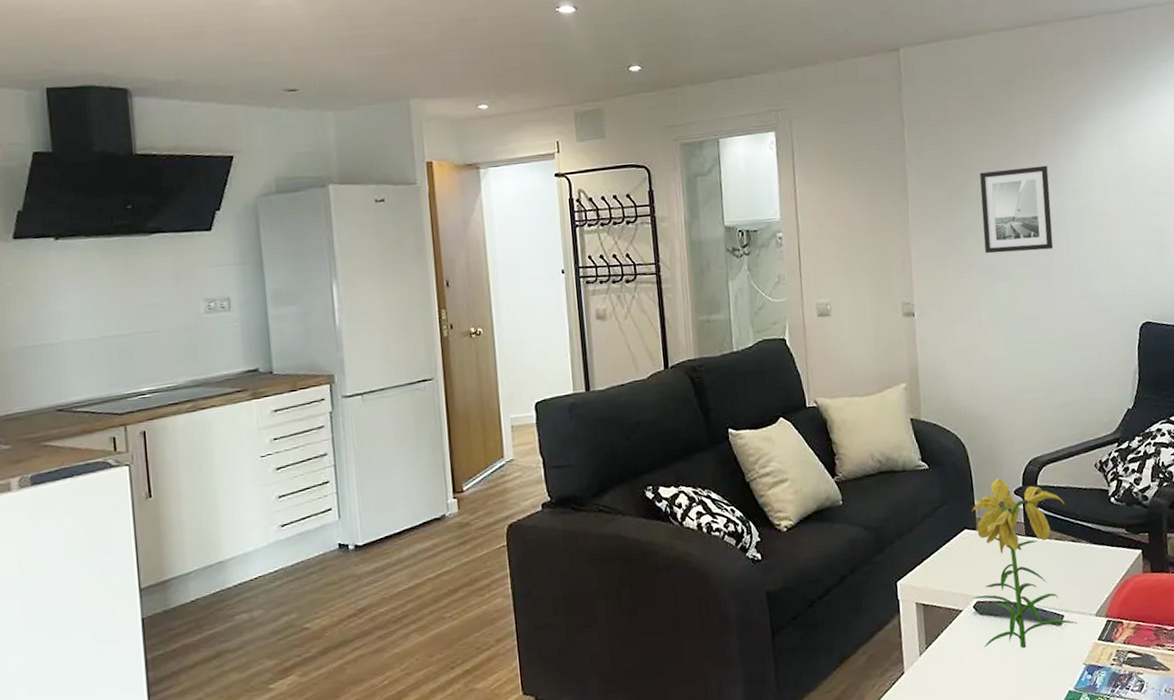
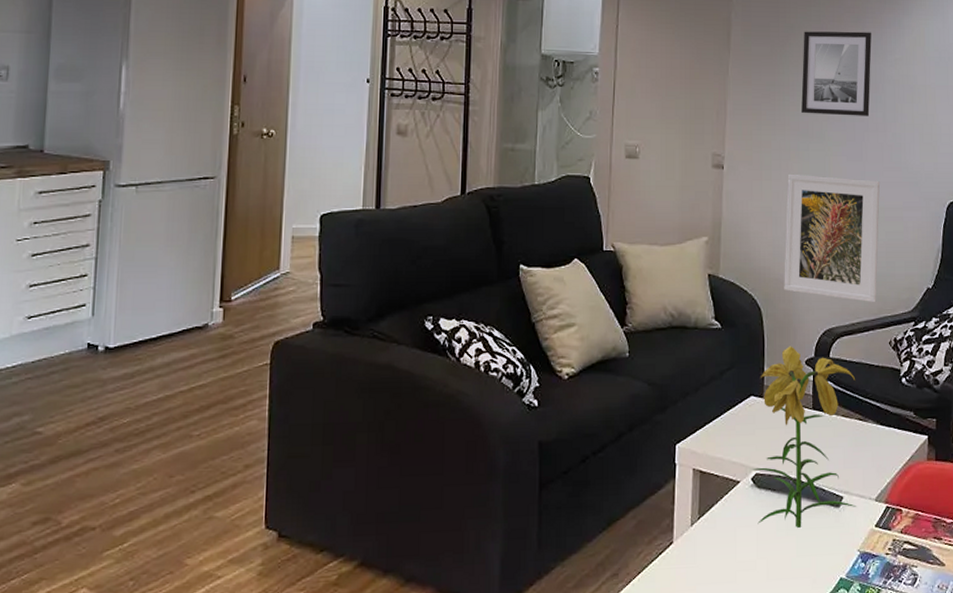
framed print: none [978,310,1078,429] -> present [784,173,880,303]

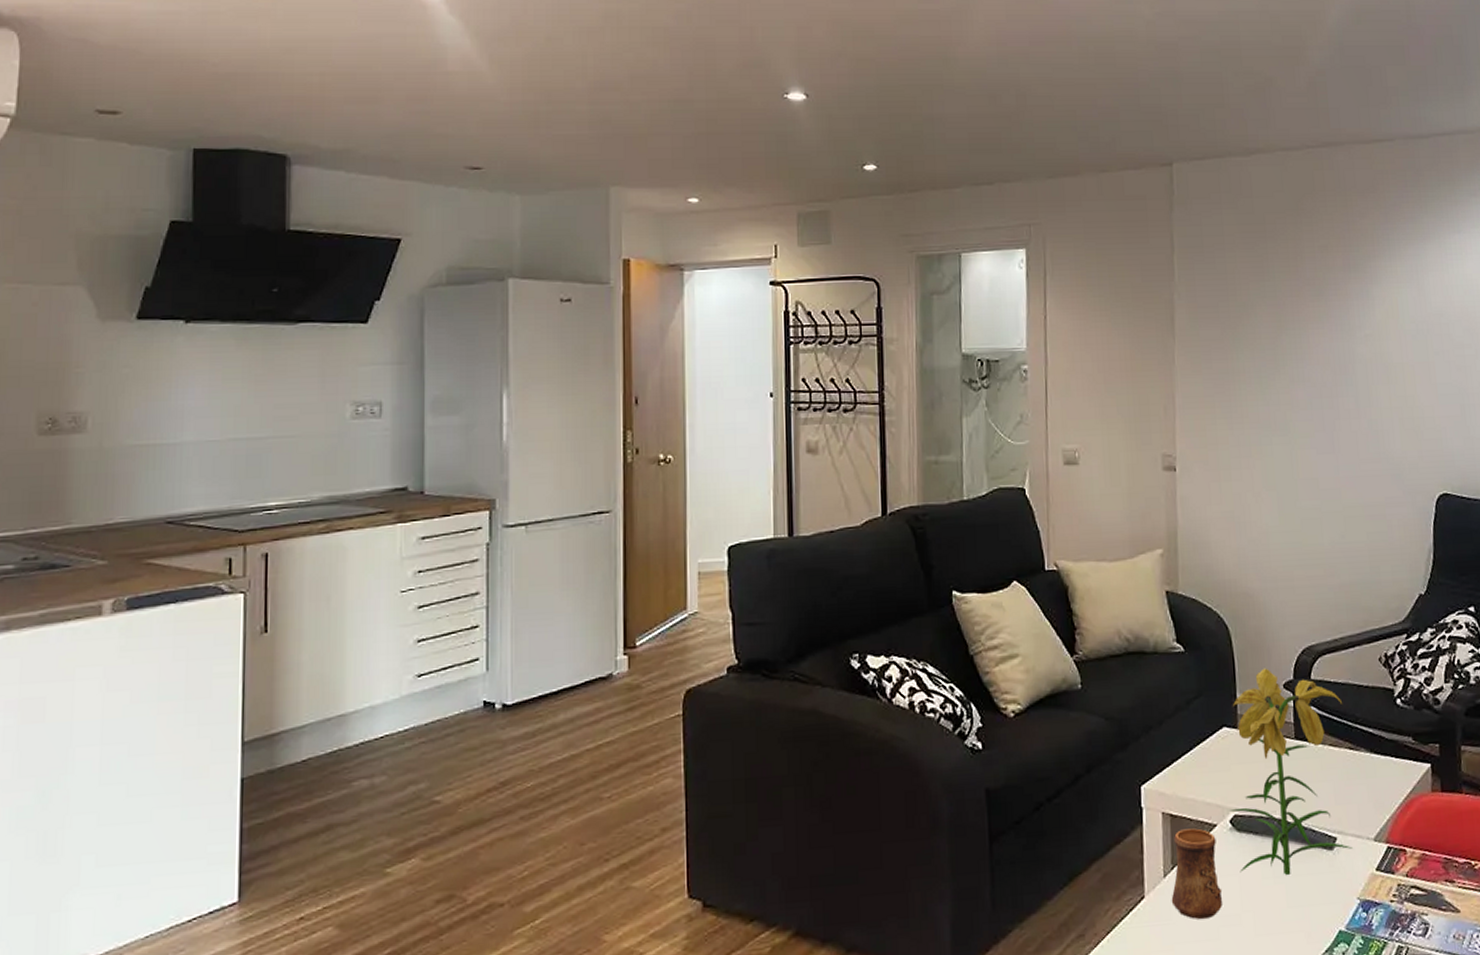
cup: none [696,484,741,564] -> present [1171,828,1223,919]
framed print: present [784,173,880,303] -> none [1249,472,1361,615]
wall art: present [801,31,872,116] -> none [1258,306,1340,403]

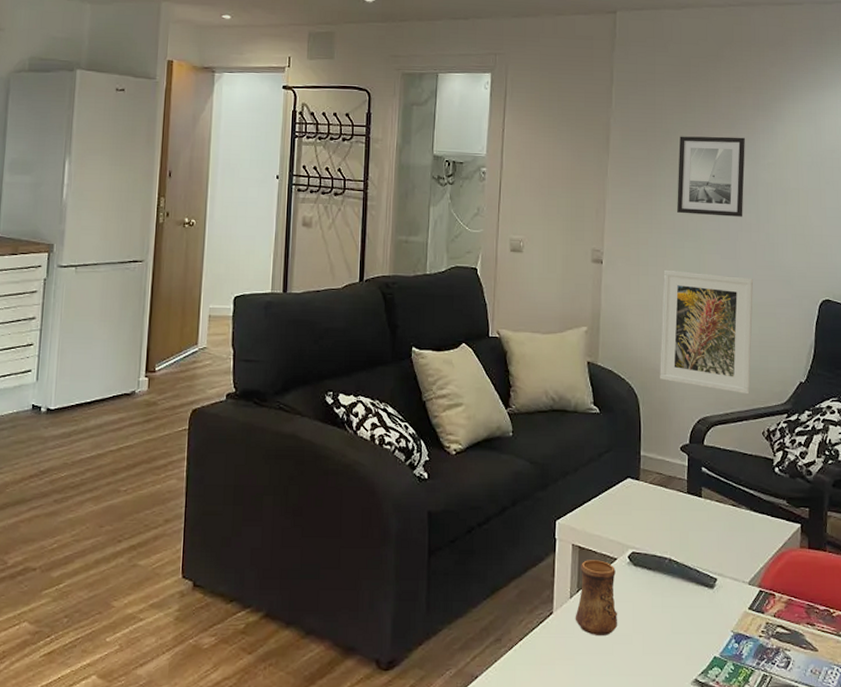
flower: present [1230,668,1352,875] -> none [629,432,730,606]
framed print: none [1249,472,1361,615] -> present [660,269,753,395]
wall art: none [1258,306,1340,403] -> present [677,136,745,217]

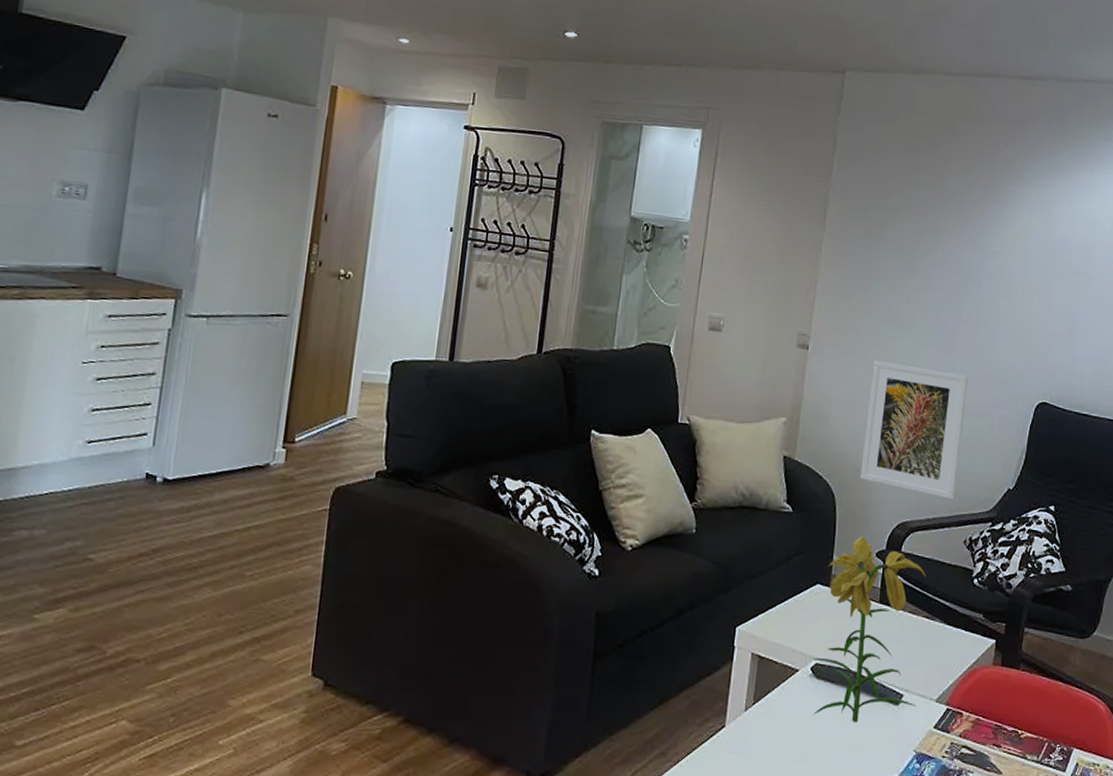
cup: present [575,560,618,635] -> none [748,670,796,752]
flower: none [629,432,730,606] -> present [812,536,926,722]
wall art: present [677,136,745,217] -> none [893,215,972,308]

